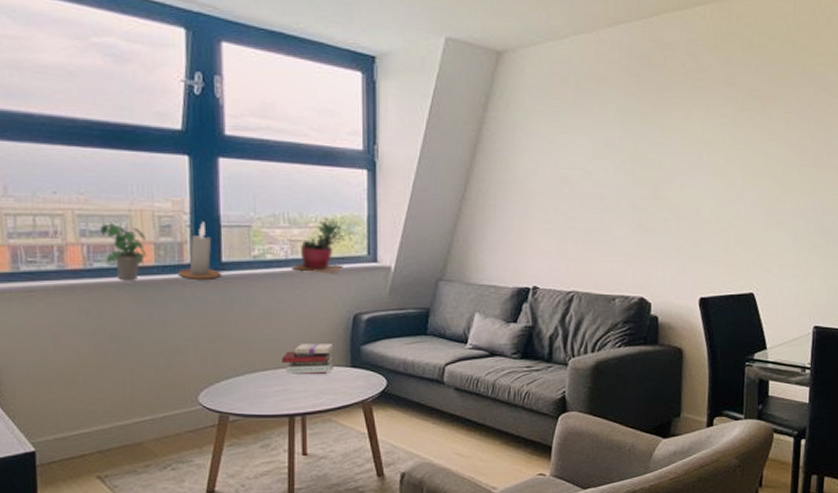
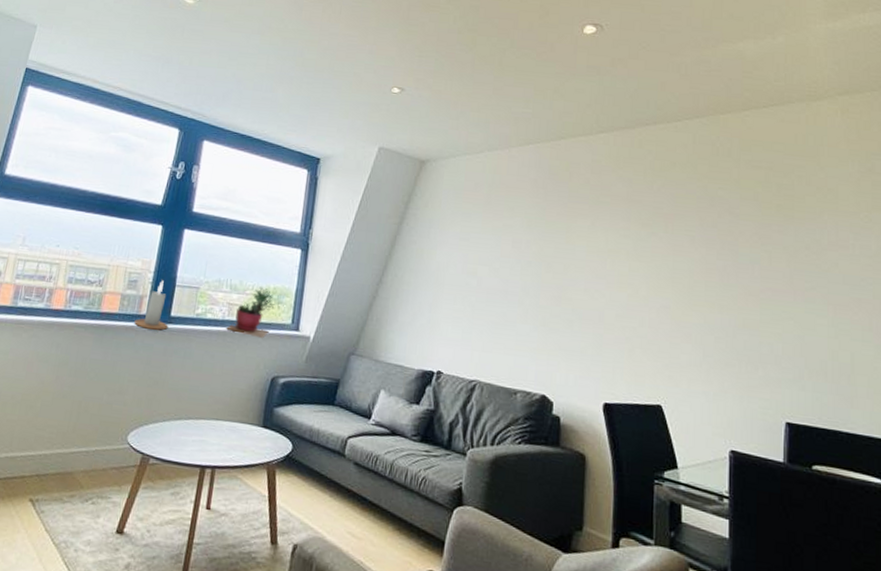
potted plant: present [100,222,146,281] -> none [82,273,116,324]
books: present [282,344,334,375] -> none [204,398,250,432]

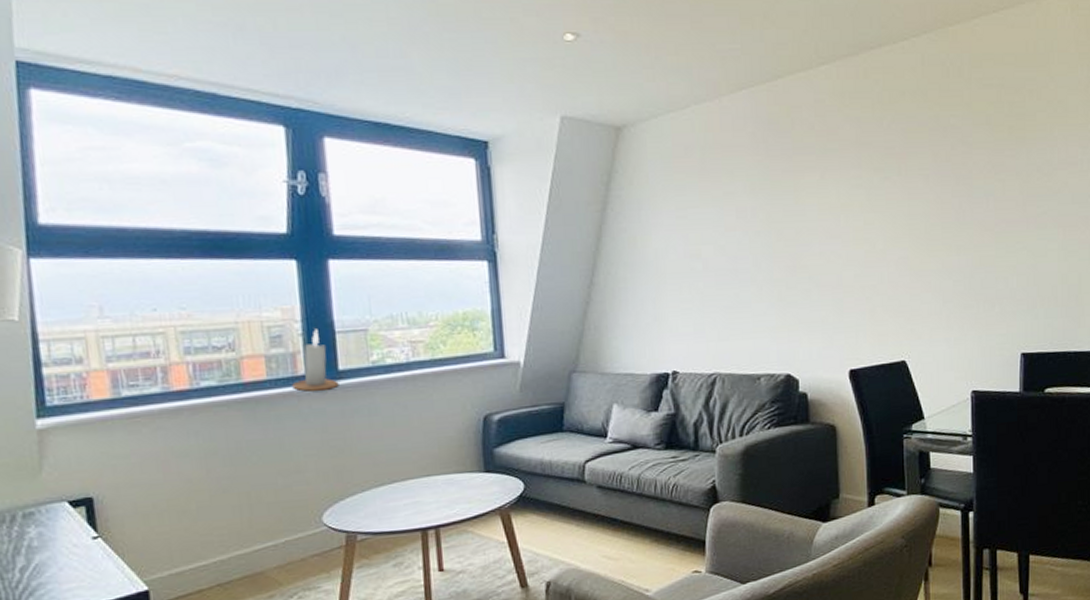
succulent plant: present [226,286,275,339] -> none [414,314,469,376]

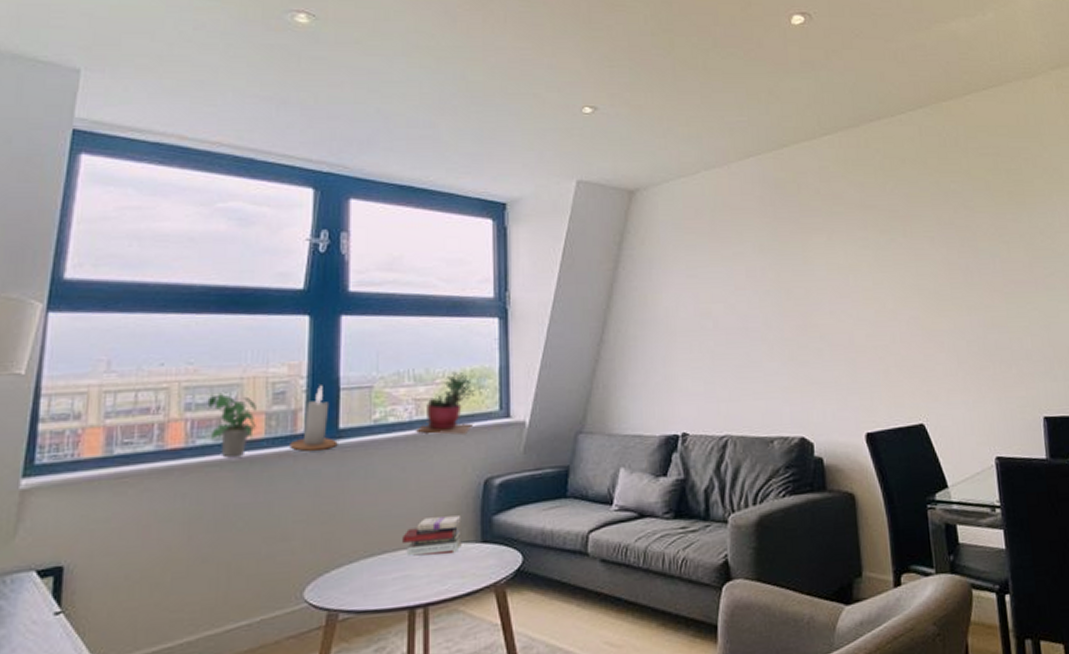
potted plant: none [205,336,257,398] -> present [207,392,256,458]
books: none [410,448,466,485] -> present [403,515,462,556]
succulent plant: none [414,314,469,376] -> present [416,371,475,436]

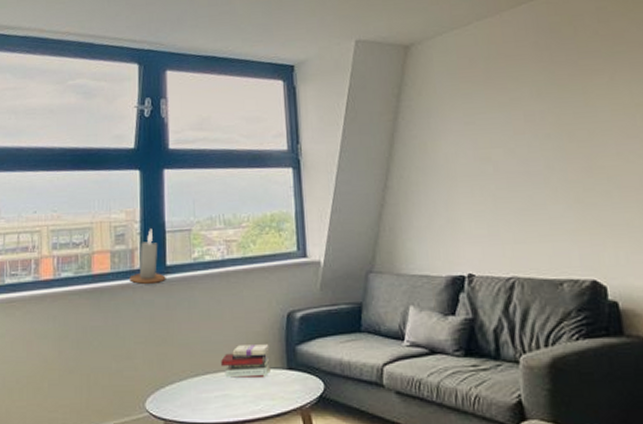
potted plant: present [207,392,256,458] -> none [68,234,104,288]
succulent plant: present [416,371,475,436] -> none [228,216,276,273]

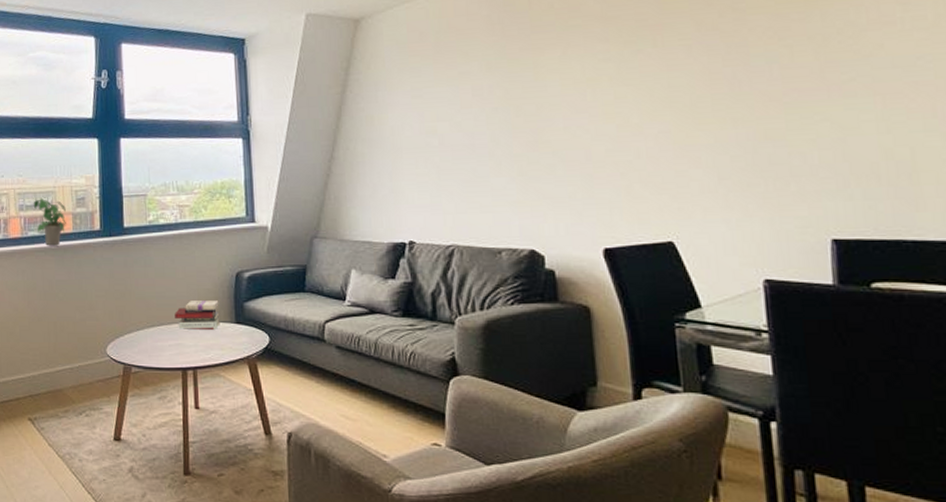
potted plant: none [68,234,104,288] -> present [33,197,66,246]
candle: present [129,228,166,285] -> none [90,193,124,245]

